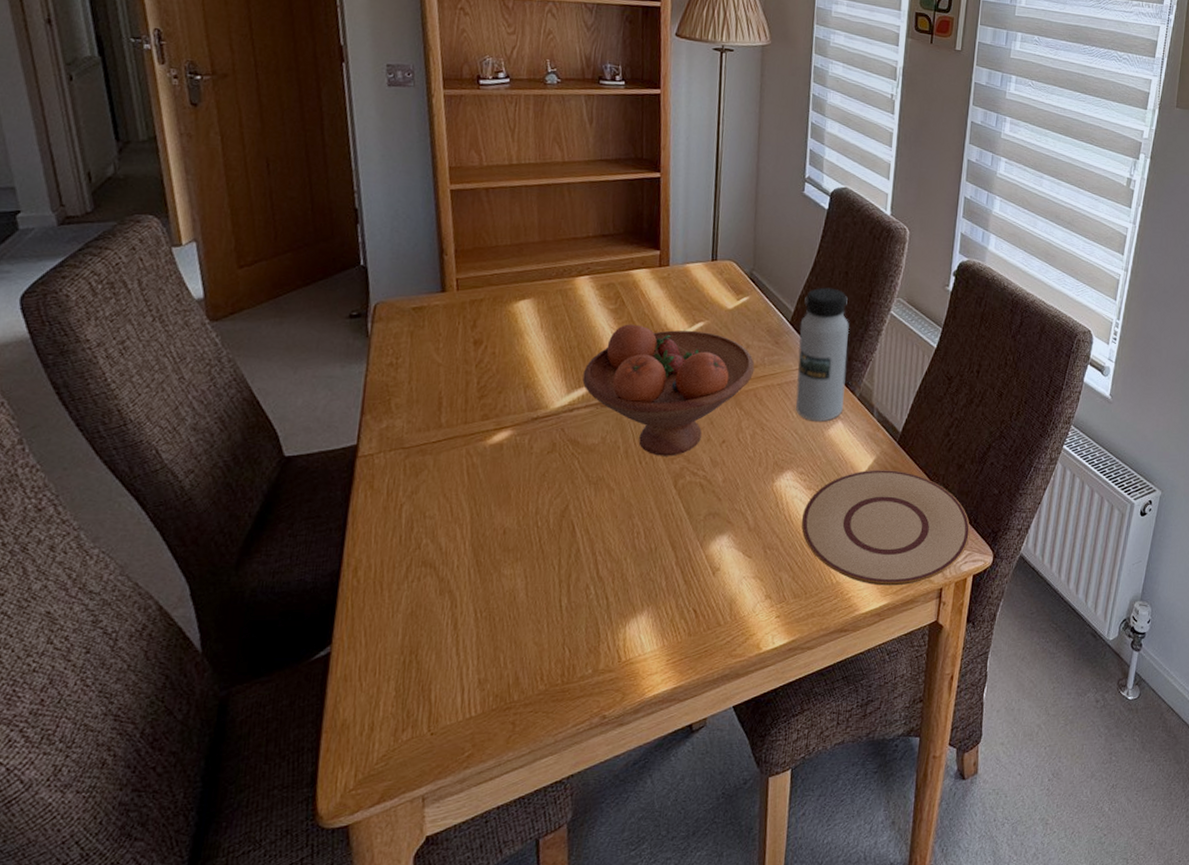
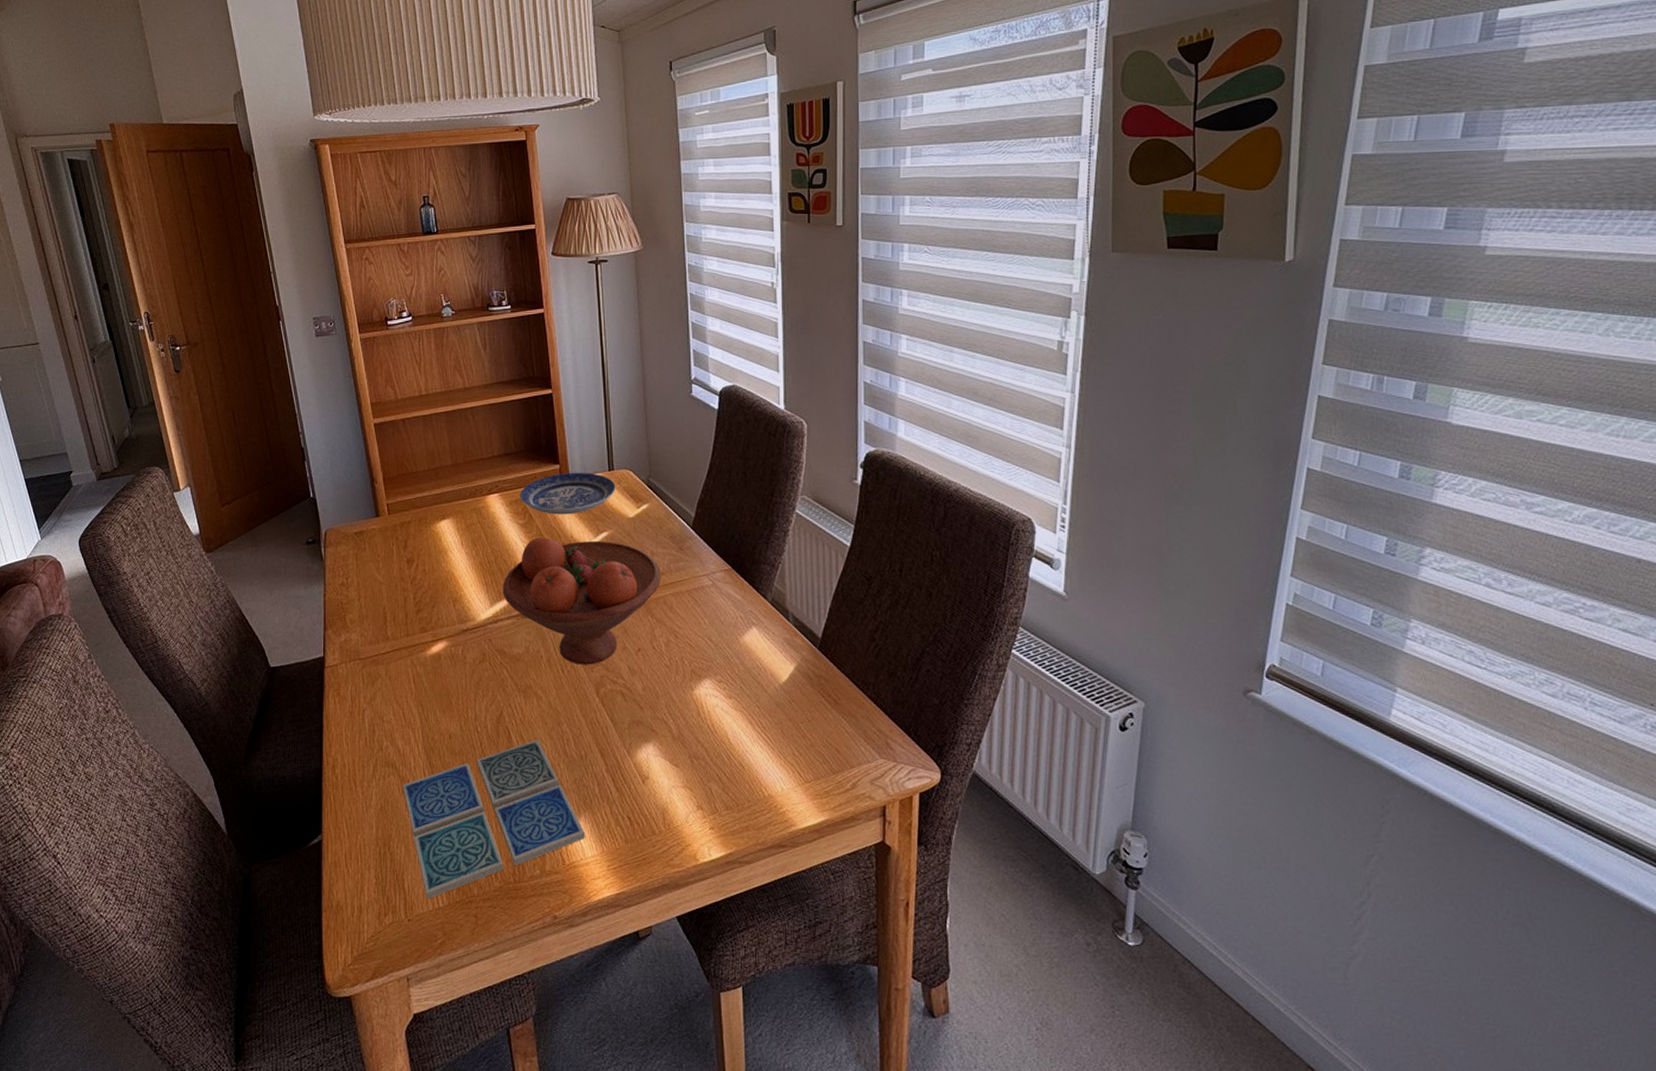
drink coaster: none [440,533,647,709] -> present [403,739,585,899]
plate: none [613,259,718,303] -> present [520,472,616,515]
water bottle: present [796,287,850,422] -> none [702,489,756,628]
plate: present [801,469,971,586] -> none [725,677,911,802]

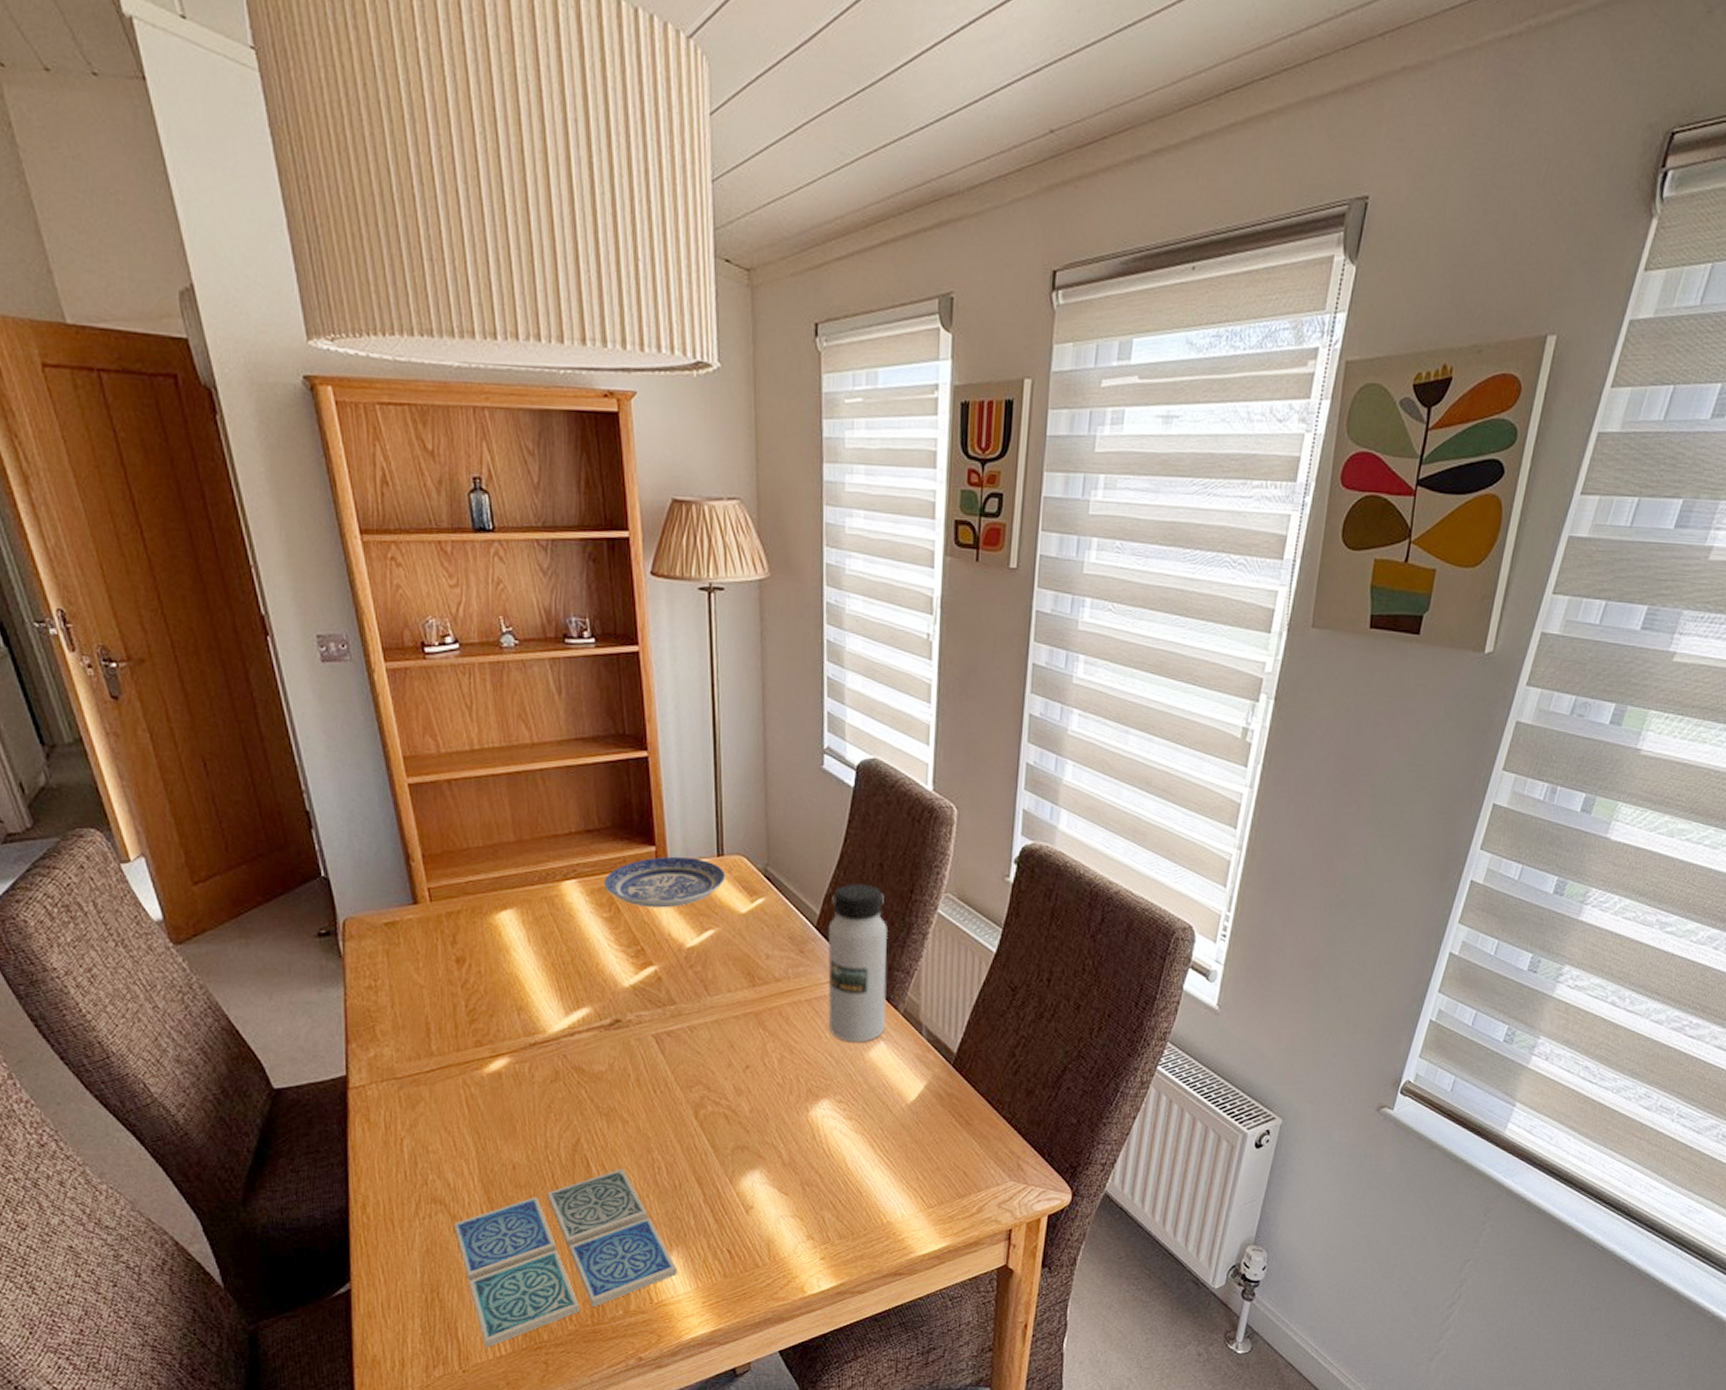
fruit bowl: present [503,537,662,665] -> none [581,934,778,1084]
water bottle: none [702,489,756,628] -> present [828,883,889,1042]

